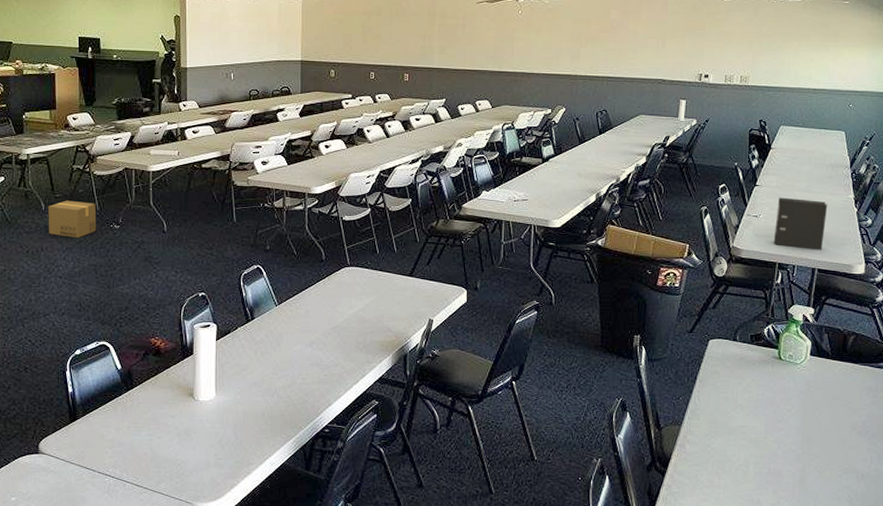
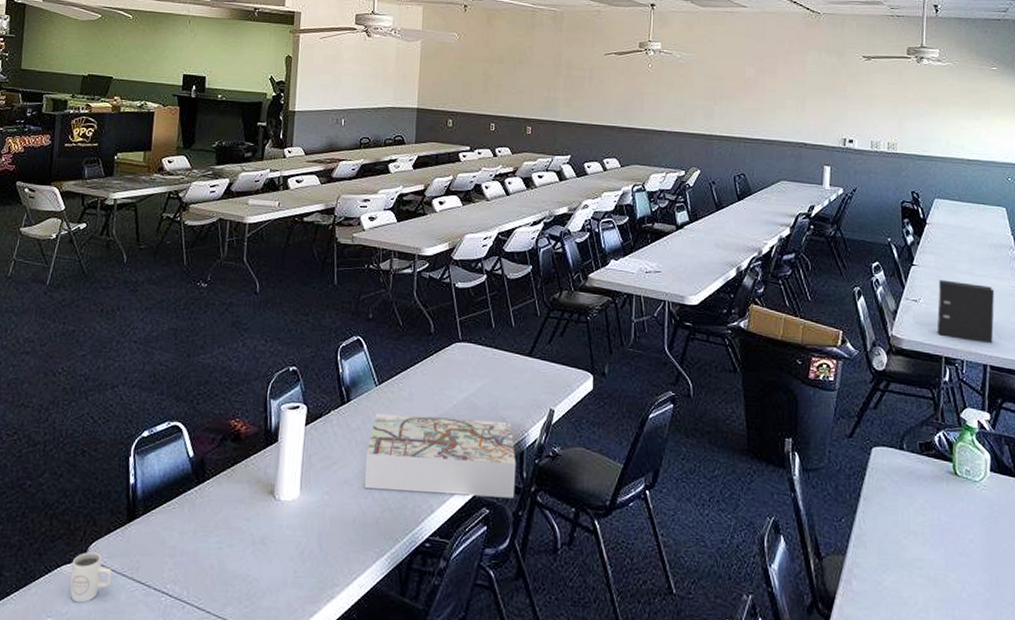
mug: none [27,446,62,485] -> present [69,551,113,603]
cardboard box: present [48,200,97,238] -> none [128,252,183,296]
board game: none [270,328,401,392] -> present [364,413,517,498]

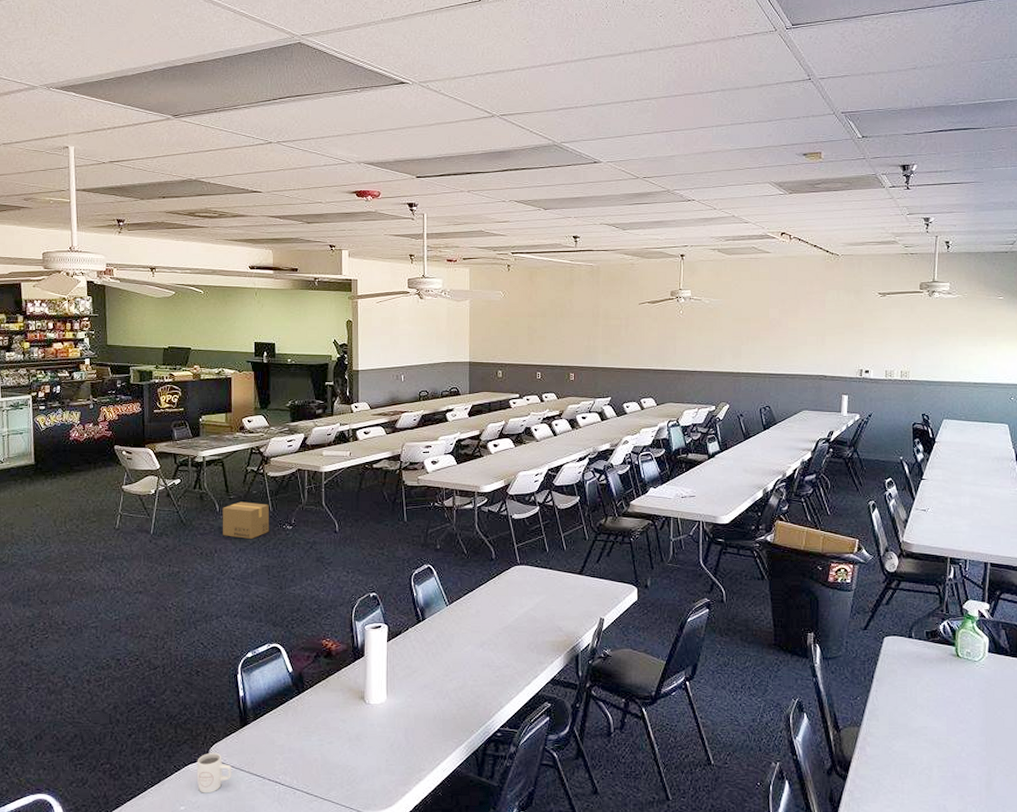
cardboard box: none [128,252,183,296] -> present [222,501,270,539]
board game: present [364,413,517,498] -> none [441,629,573,693]
binder: present [937,279,995,344] -> none [943,491,996,545]

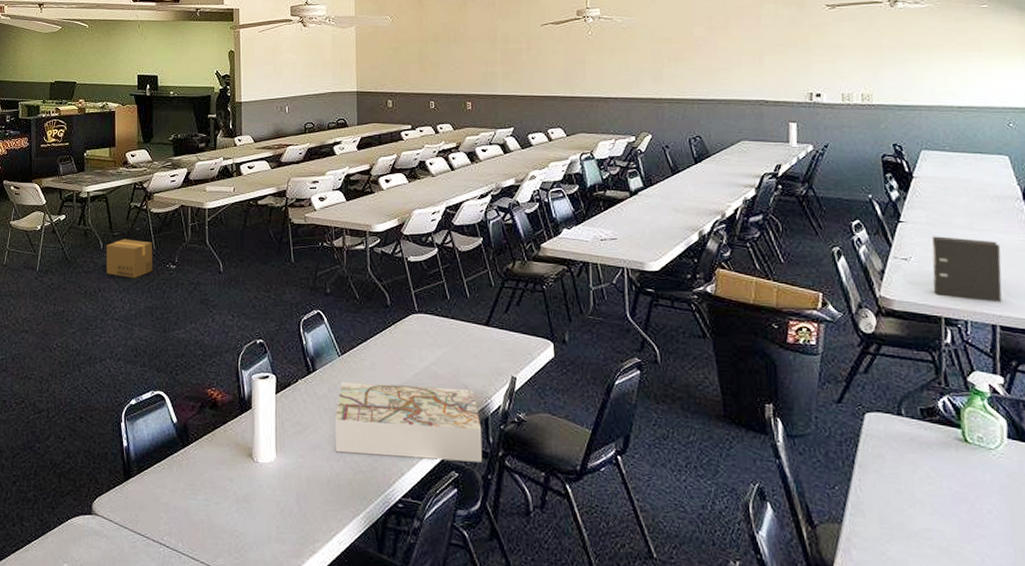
mug: present [196,752,232,794] -> none [80,506,116,551]
board game: none [441,629,573,693] -> present [335,382,483,462]
binder: none [943,491,996,545] -> present [932,236,1002,303]

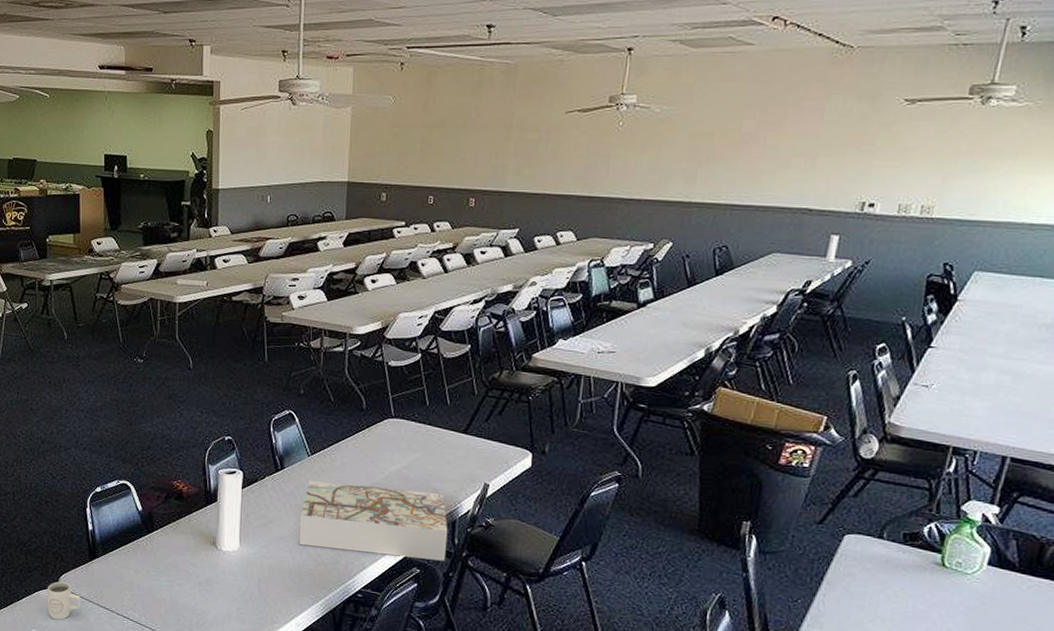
mug: none [80,506,116,551] -> present [47,581,82,620]
cardboard box: present [106,239,153,278] -> none [70,330,120,371]
binder: present [932,236,1002,303] -> none [948,363,1035,435]

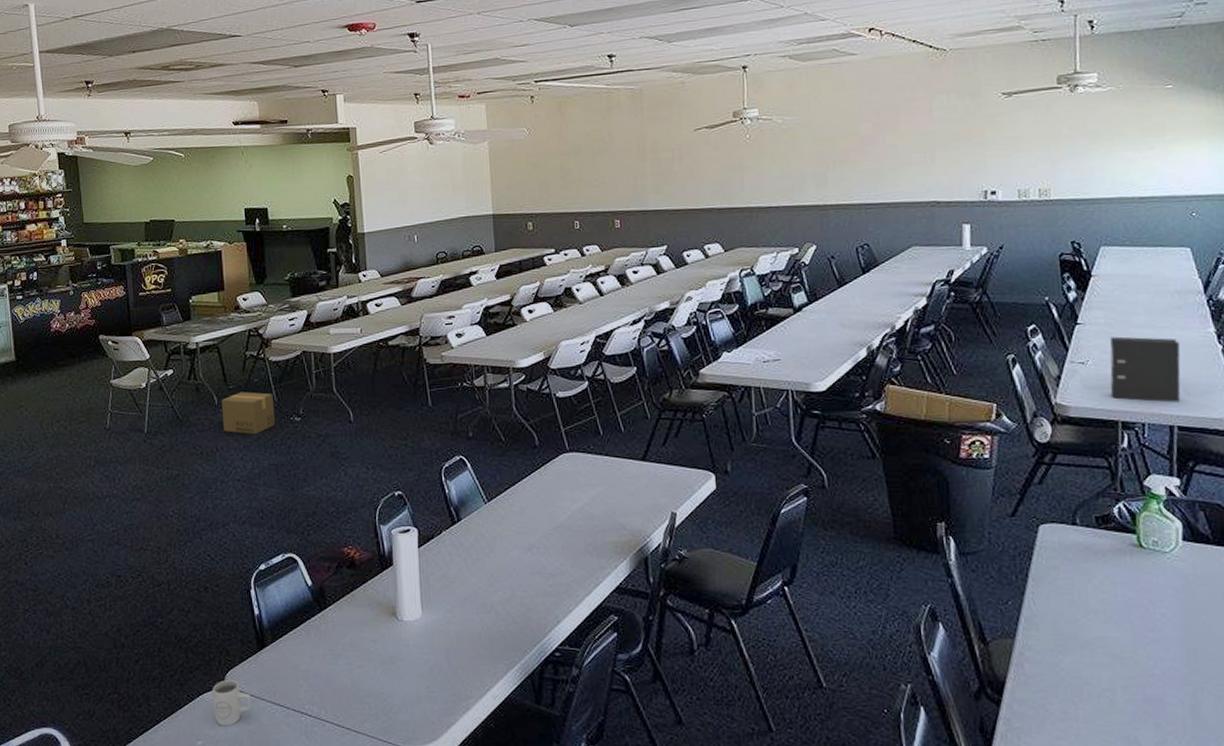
cardboard box: none [70,330,120,371] -> present [221,391,276,434]
board game: present [299,481,448,561] -> none [483,528,643,605]
binder: none [948,363,1035,435] -> present [1109,336,1181,403]

